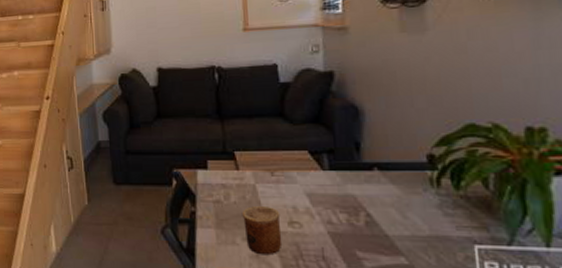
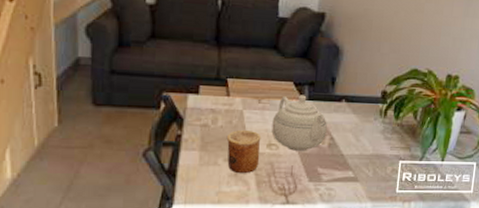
teapot: none [290,164,360,230] -> present [272,95,327,151]

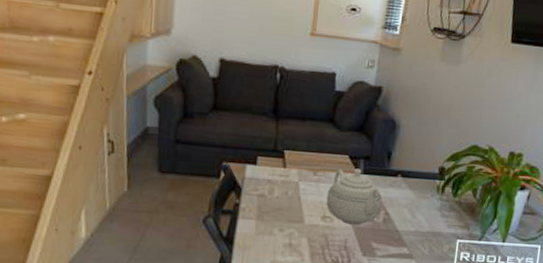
cup: present [226,130,261,174] -> none [282,201,316,245]

